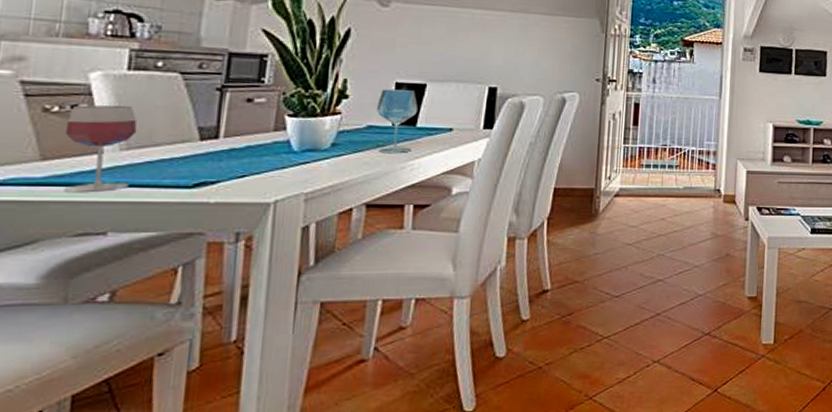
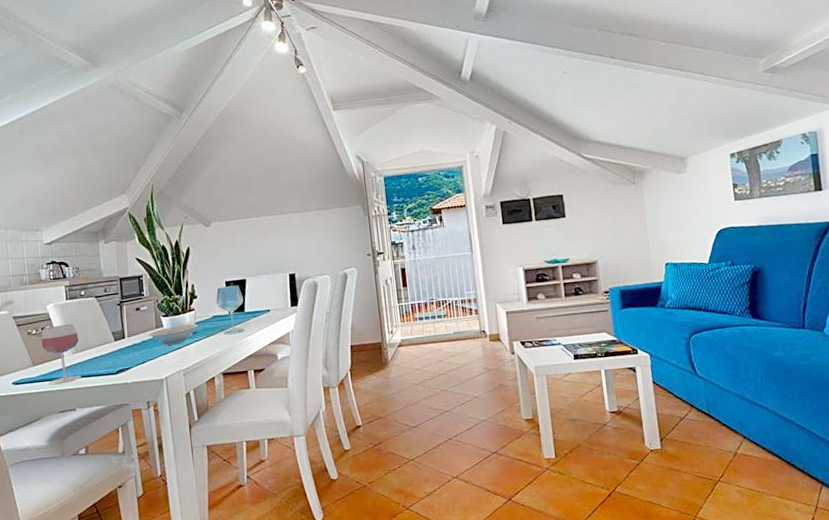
bowl: none [257,131,343,157] -> present [147,324,199,346]

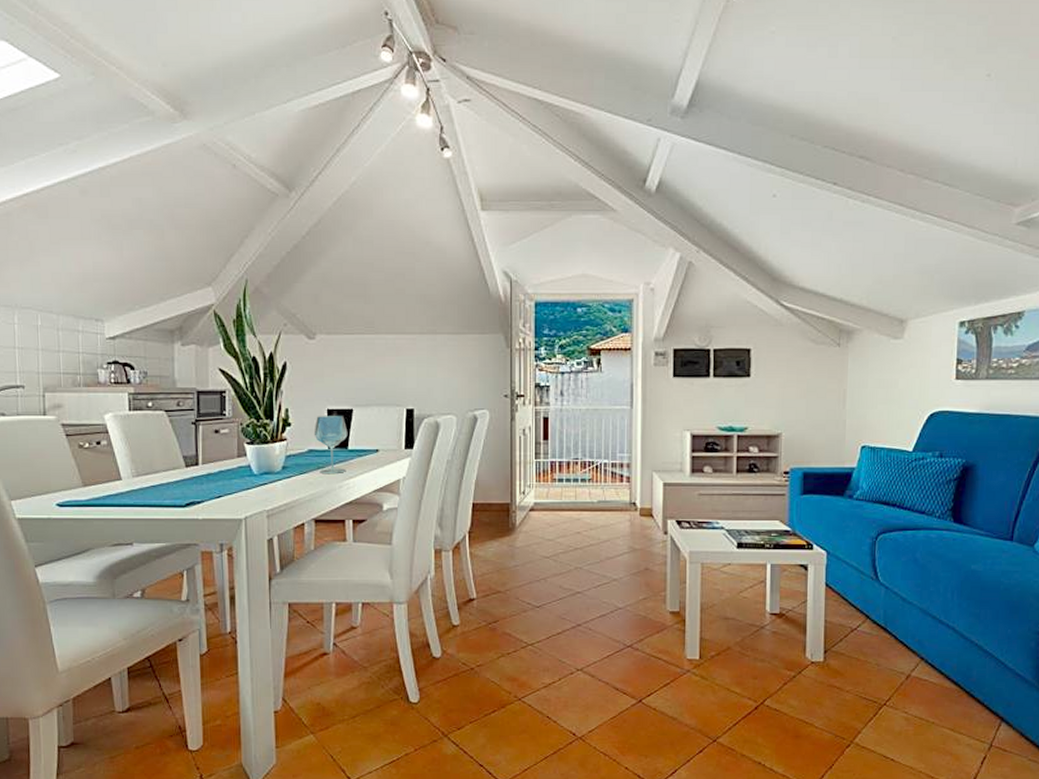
wineglass: present [41,323,82,385] -> none [95,440,142,512]
bowl: present [147,324,199,346] -> none [226,457,290,479]

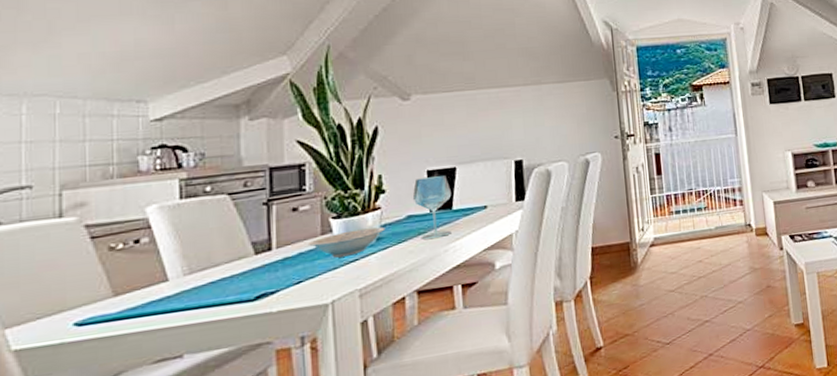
bowl: none [226,457,290,479] -> present [307,227,385,258]

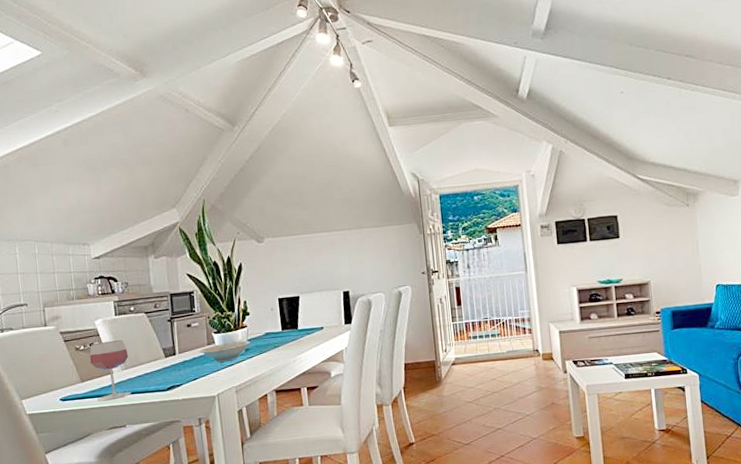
wineglass: none [131,232,197,324] -> present [90,339,132,402]
wine glass: present [412,175,452,240] -> none [269,302,298,352]

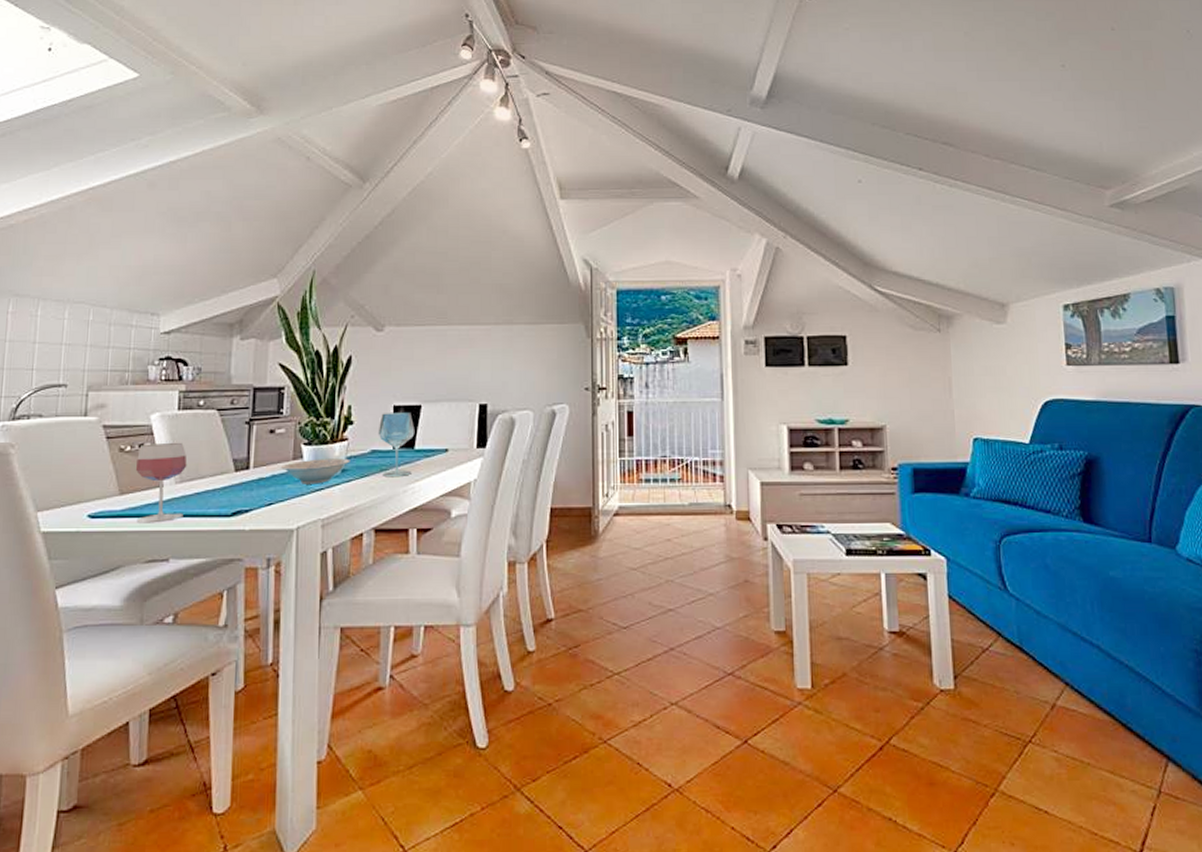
wine glass: none [269,302,298,352] -> present [378,413,415,478]

